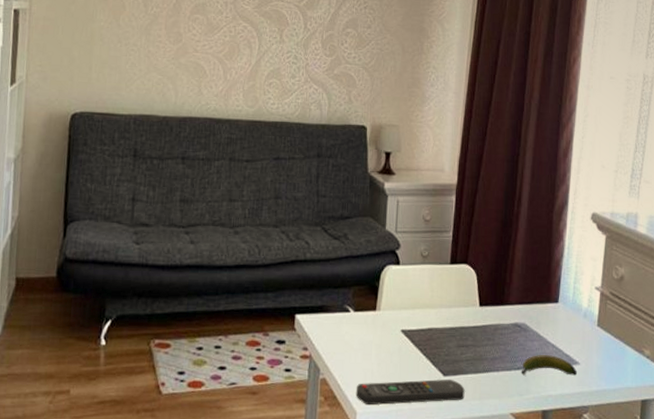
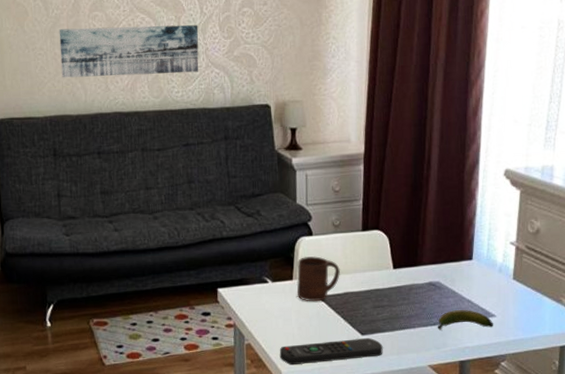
wall art: none [153,27,301,86] -> present [59,25,199,78]
cup: none [379,287,427,336] -> present [296,256,341,302]

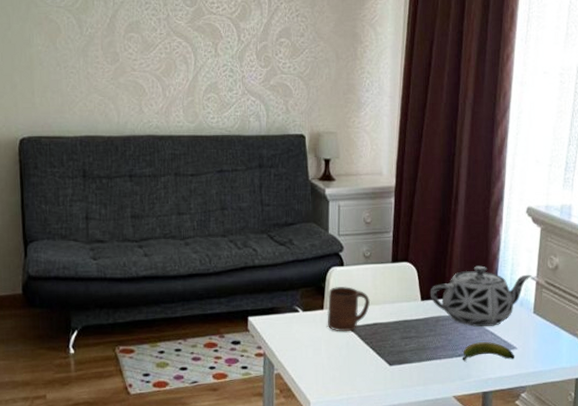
wall art: present [59,25,199,78] -> none [92,48,236,100]
remote control: present [279,337,383,365] -> none [308,368,410,396]
teapot: none [402,231,511,295] -> present [430,265,532,327]

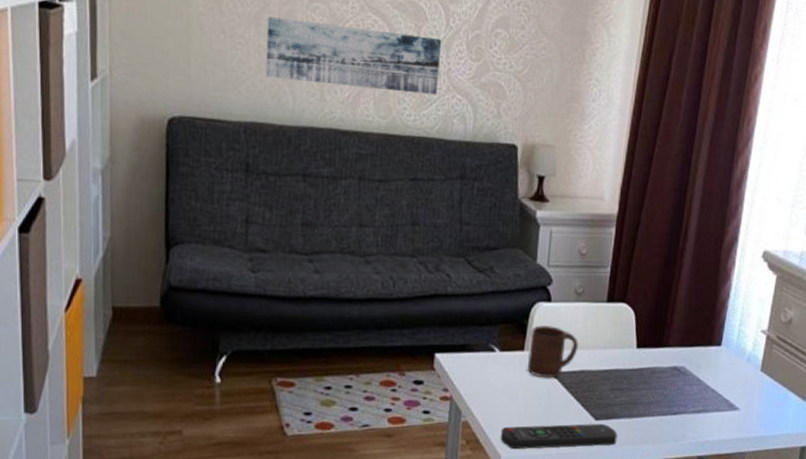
wall art: none [92,48,236,100] -> present [265,16,442,95]
remote control: none [308,368,410,396] -> present [500,423,617,450]
teapot: present [430,265,532,327] -> none [647,313,763,384]
banana: present [462,342,514,362] -> none [677,400,736,421]

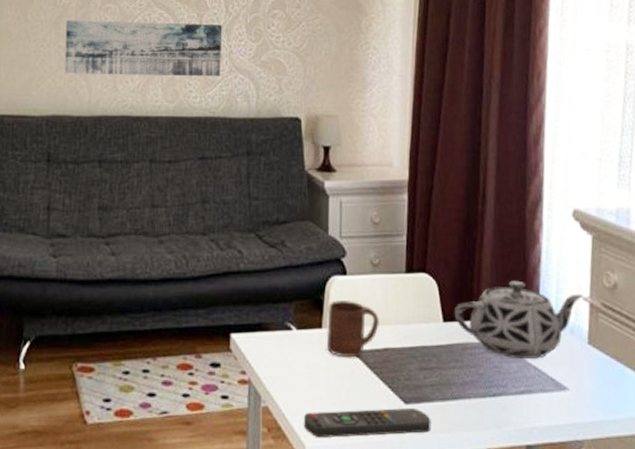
teapot: none [647,313,763,384] -> present [454,280,584,360]

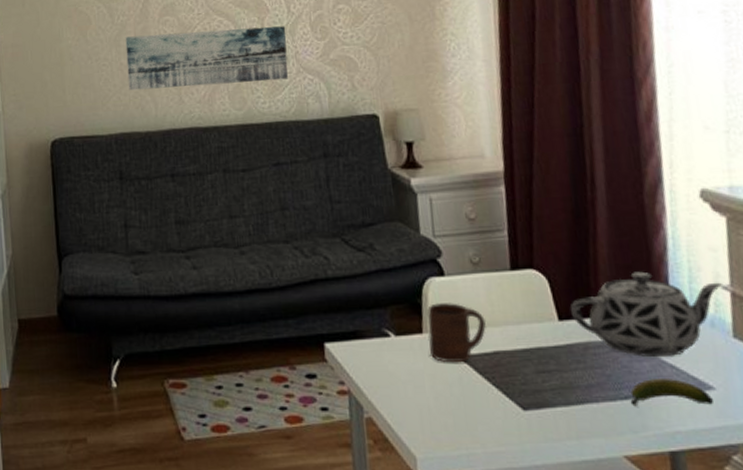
remote control: present [303,407,431,438] -> none [411,414,556,449]
banana: none [497,379,566,404] -> present [630,379,713,407]

